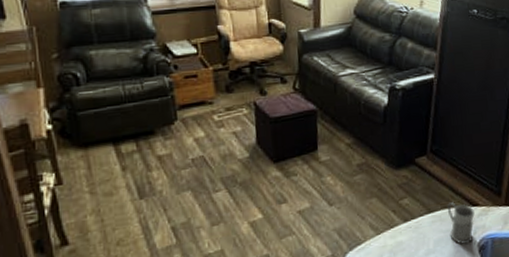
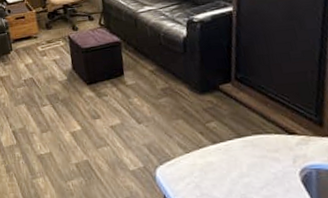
mug: present [447,202,475,246] -> none [258,129,293,173]

